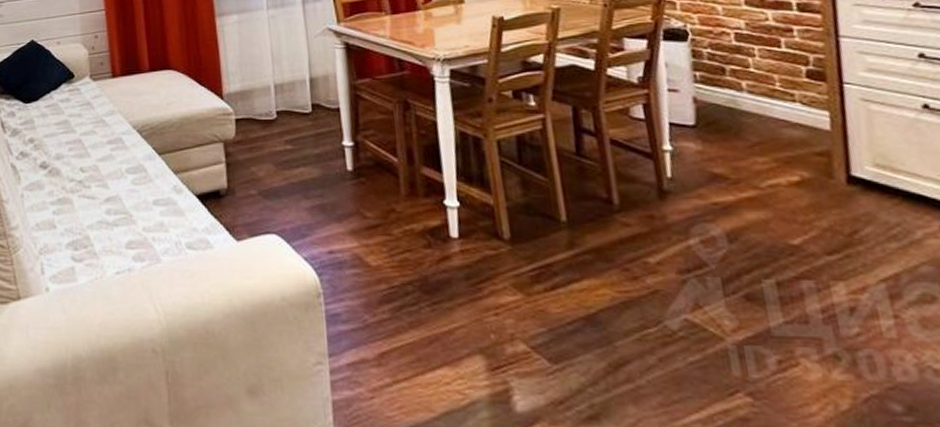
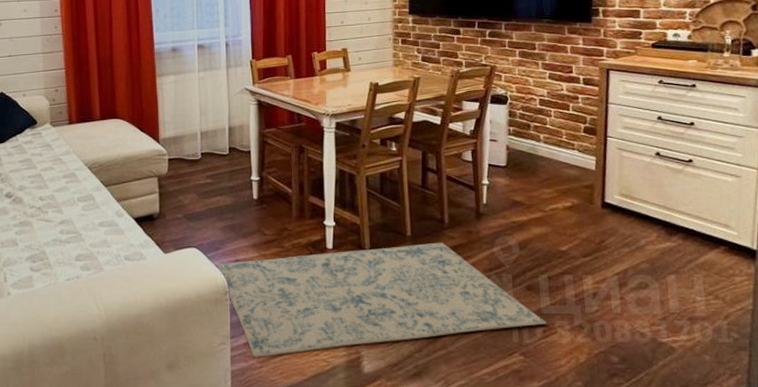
rug: none [305,230,782,384] -> present [217,242,547,357]

